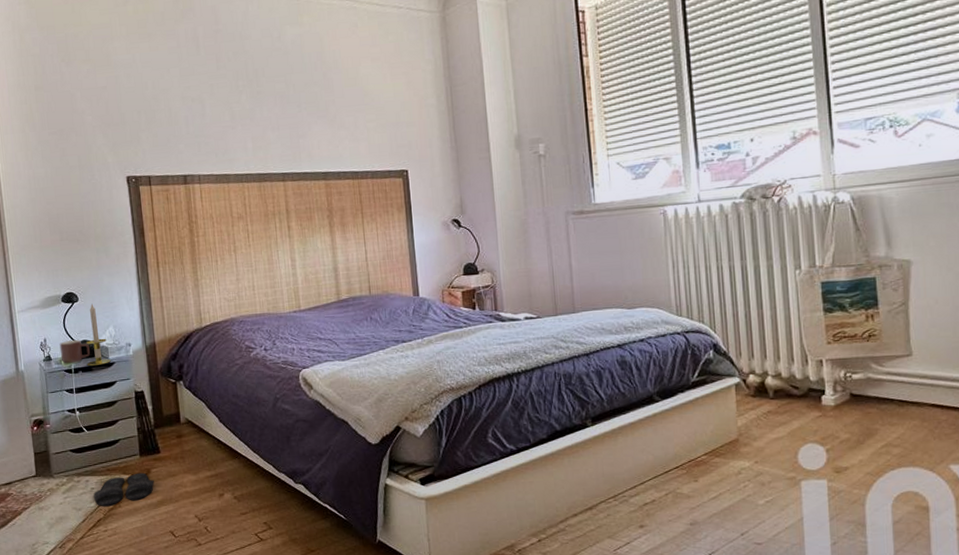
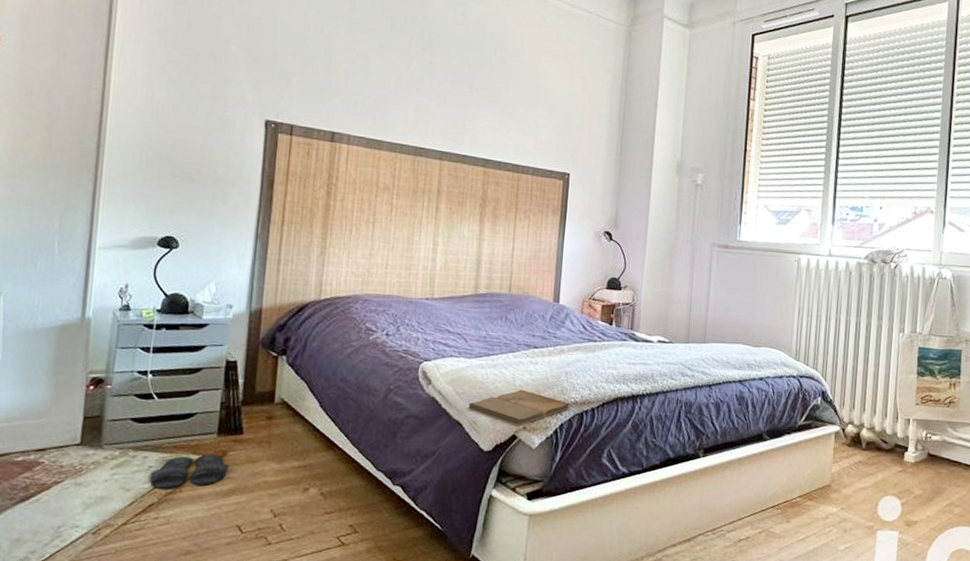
mug: present [59,339,90,365] -> none [142,290,181,320]
candle: present [86,303,111,367] -> none [173,253,204,325]
book: none [349,383,448,417] -> present [467,389,570,426]

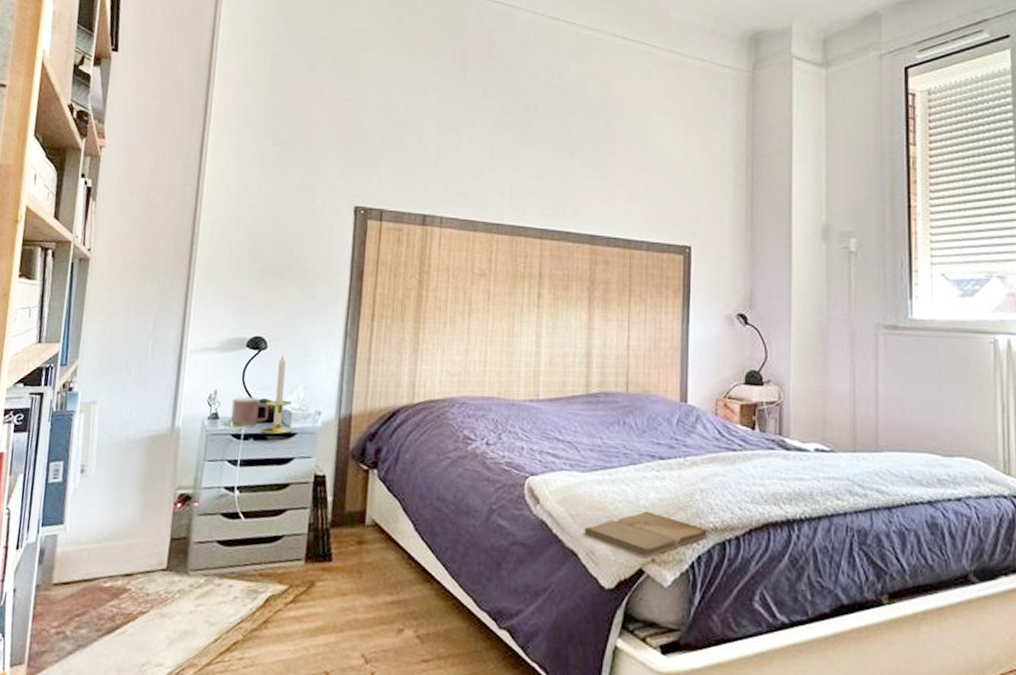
mug: none [142,290,181,320] -> present [230,396,269,429]
slippers: present [149,454,229,490] -> none [234,584,317,626]
candle: none [173,253,204,325] -> present [261,354,292,435]

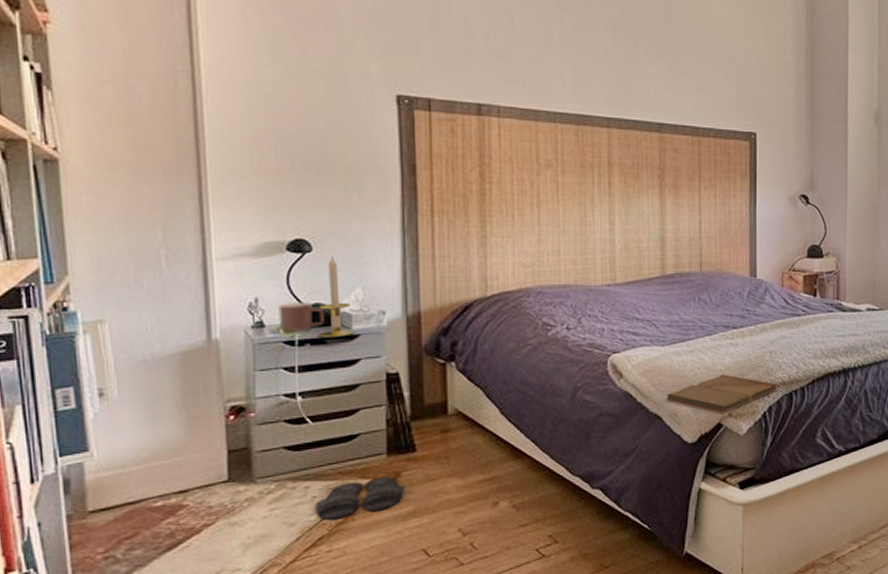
slippers: none [234,584,317,626] -> present [315,476,405,521]

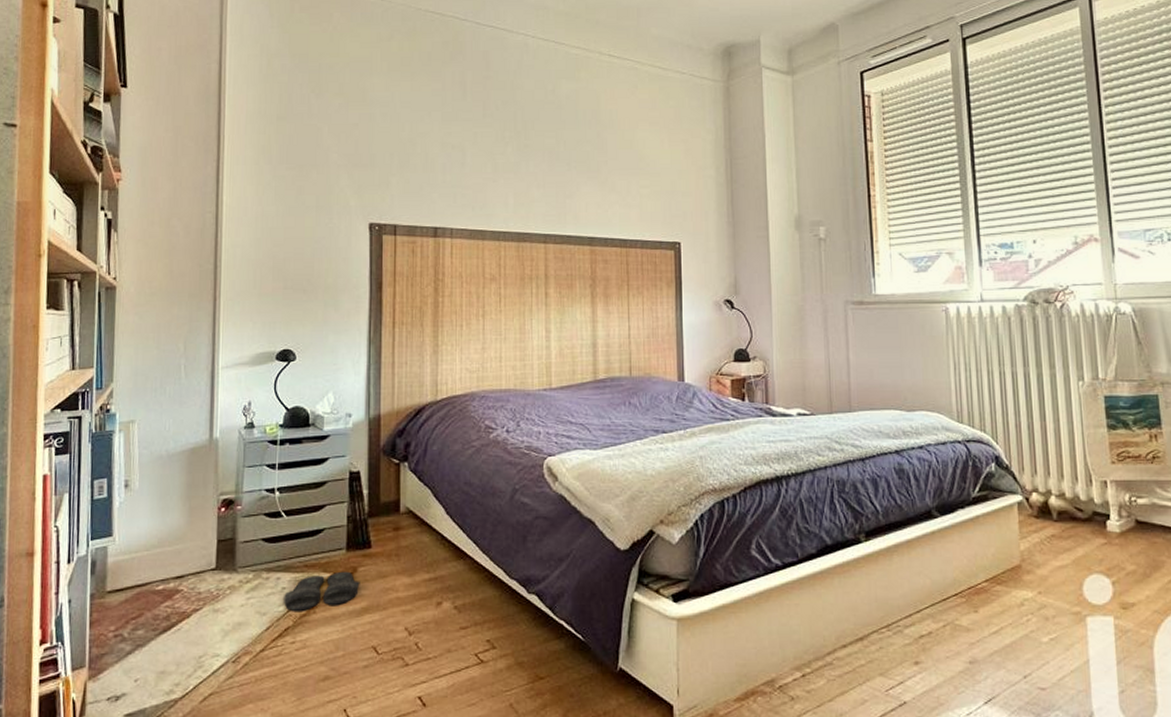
mug: present [278,301,324,335] -> none [265,405,302,435]
candle: present [318,256,354,338] -> none [296,364,325,438]
book: present [665,374,778,413] -> none [598,479,709,520]

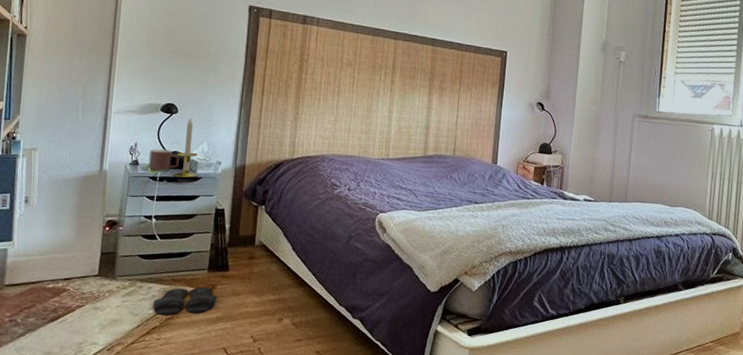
mug: none [265,405,302,435] -> present [148,149,180,173]
candle: none [296,364,325,438] -> present [173,118,198,178]

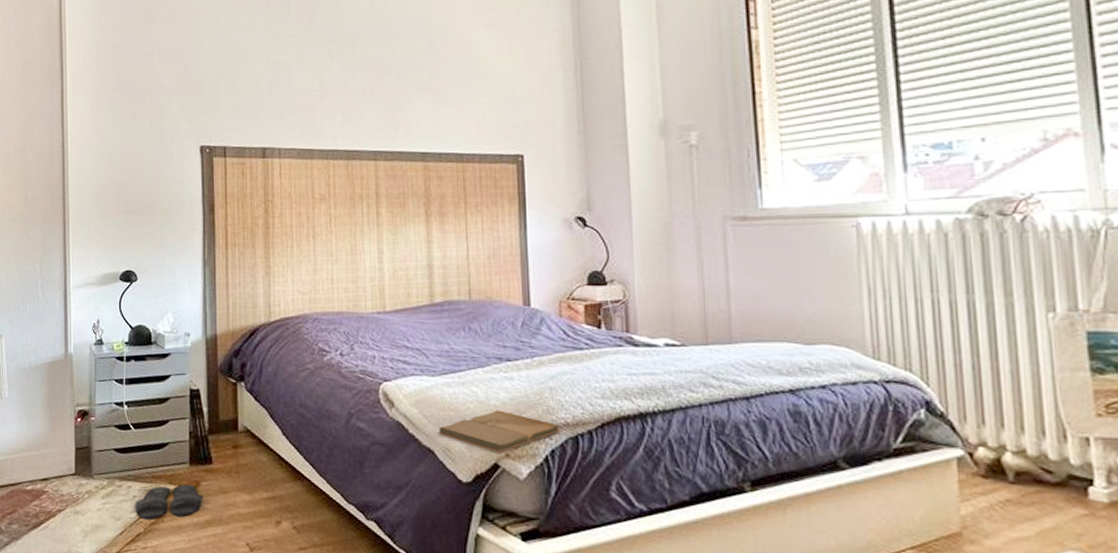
mug: present [148,149,180,173] -> none [113,323,145,352]
candle: present [173,118,198,178] -> none [140,284,166,356]
book: none [416,239,506,271] -> present [437,410,561,453]

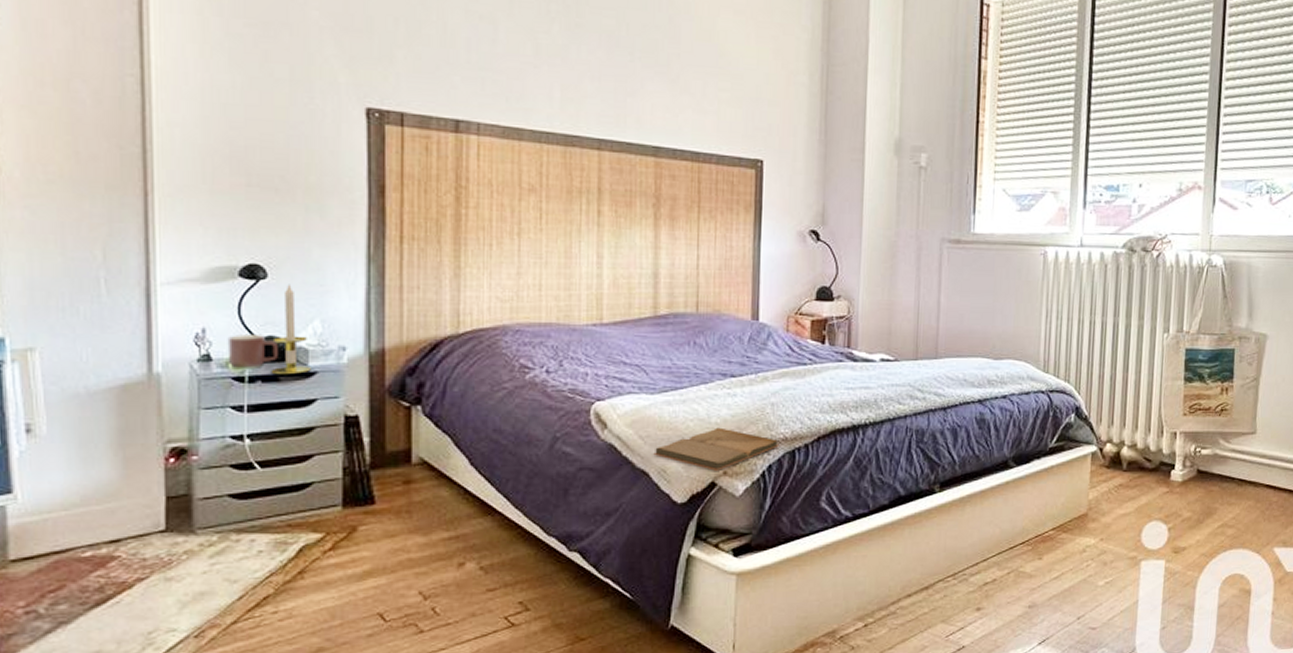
mug: none [113,323,145,352] -> present [227,333,278,370]
slippers: present [135,484,203,520] -> none [261,530,361,579]
candle: none [140,284,166,356] -> present [271,284,311,375]

